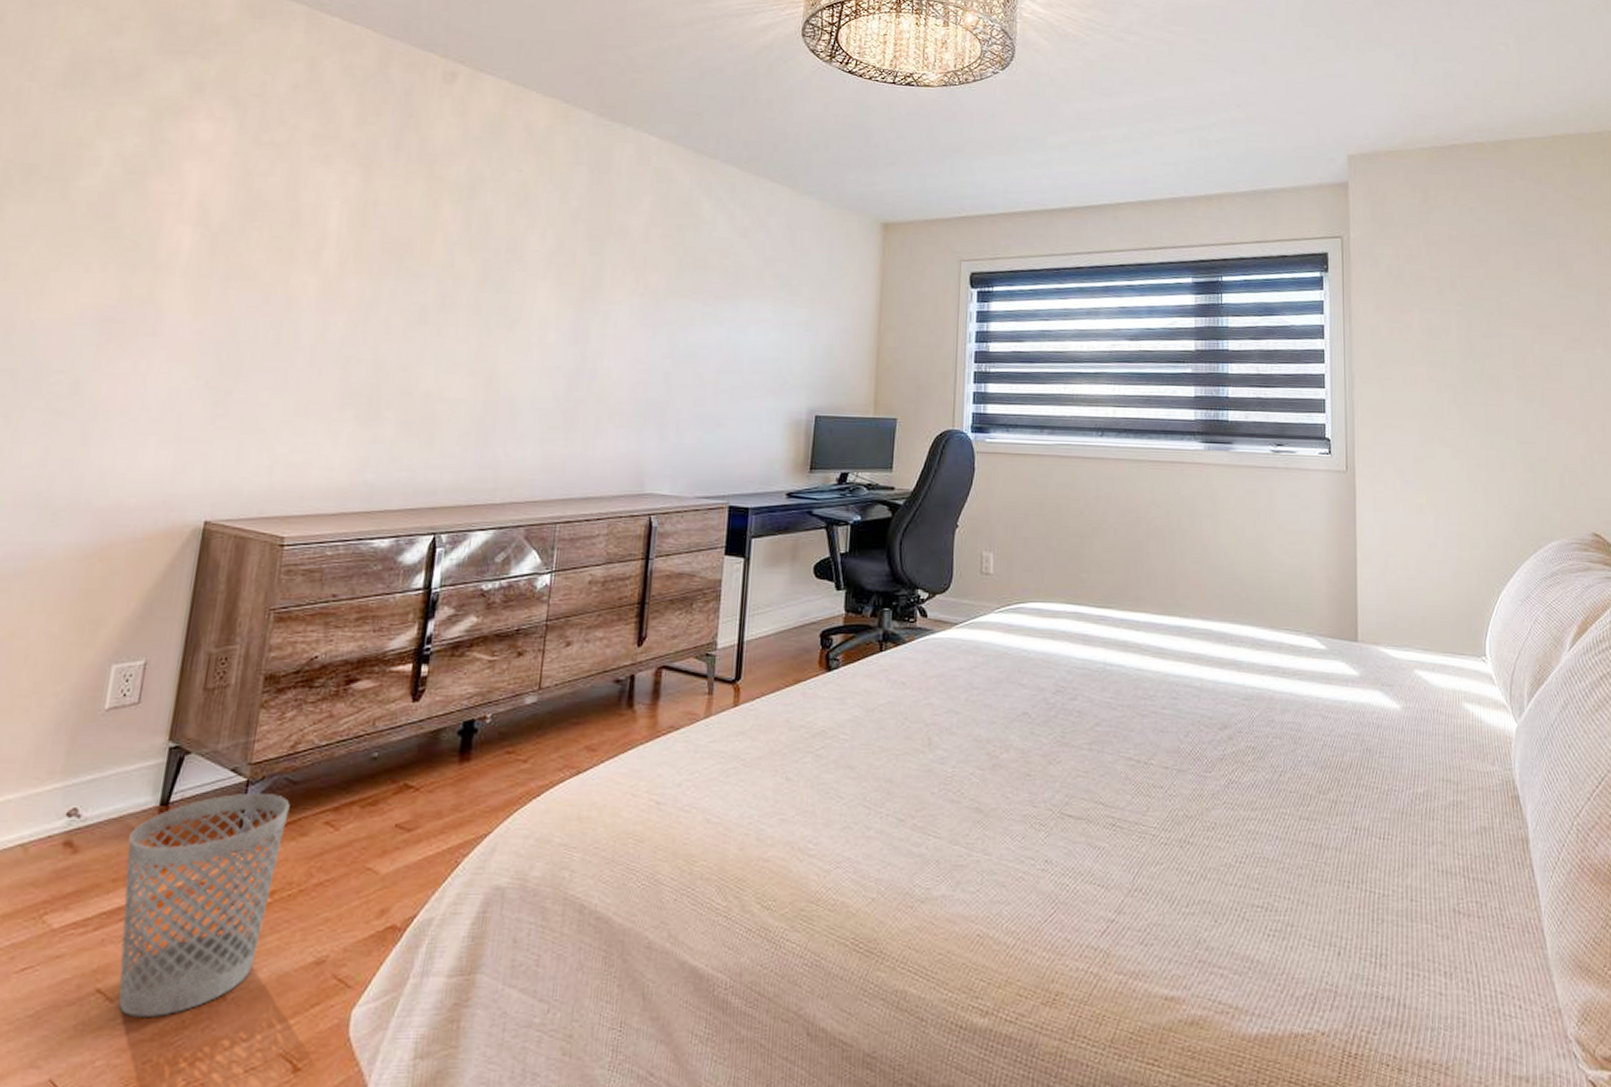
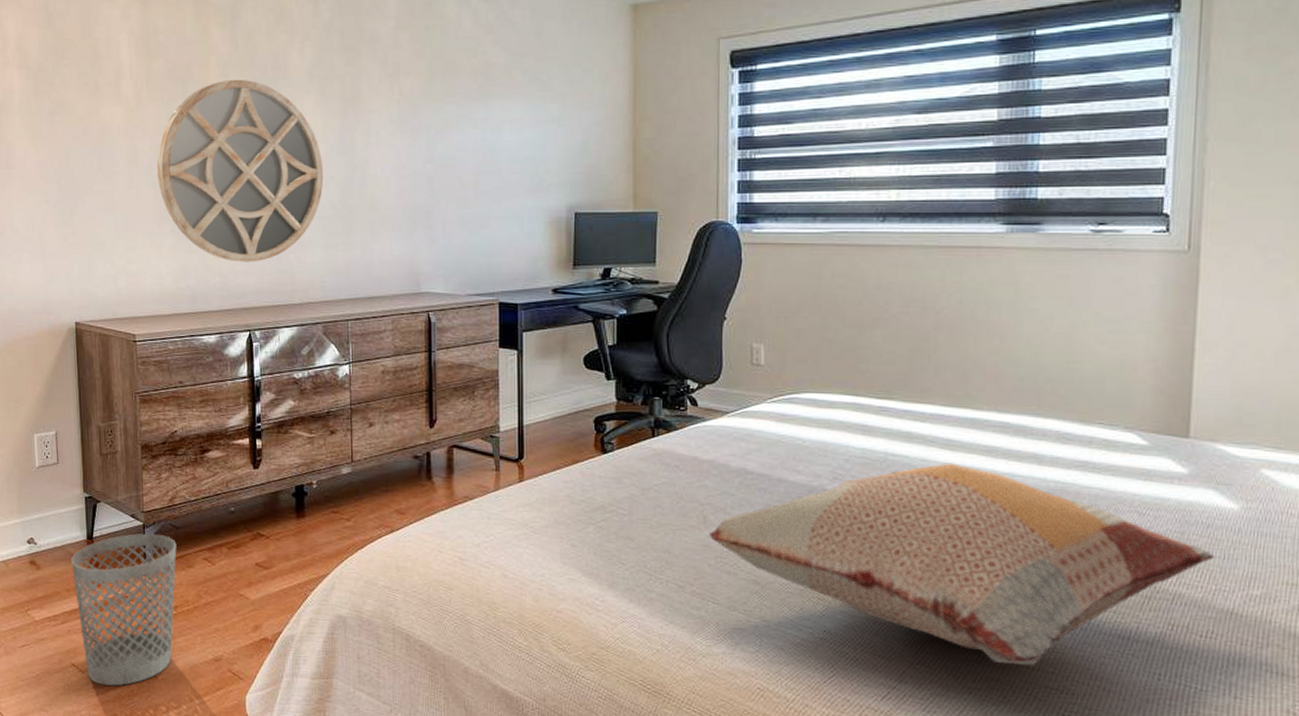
home mirror: none [348,258,550,456] -> present [156,79,324,262]
decorative pillow: none [934,671,1385,884] -> present [710,463,1215,667]

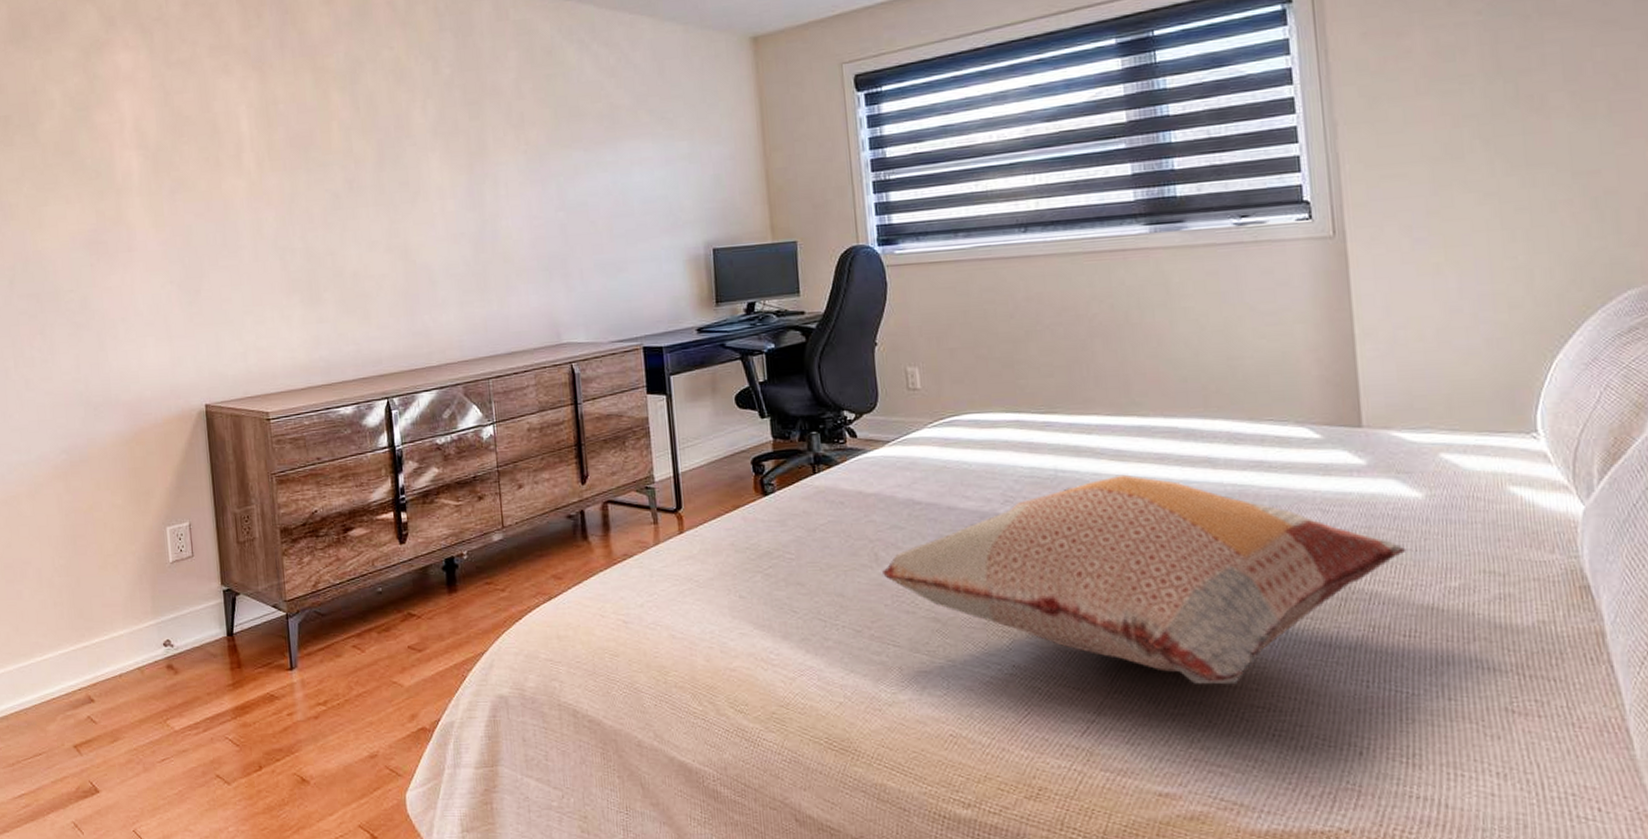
wastebasket: present [71,534,177,687] -> none [211,624,325,797]
home mirror: present [156,79,324,262] -> none [282,142,455,328]

